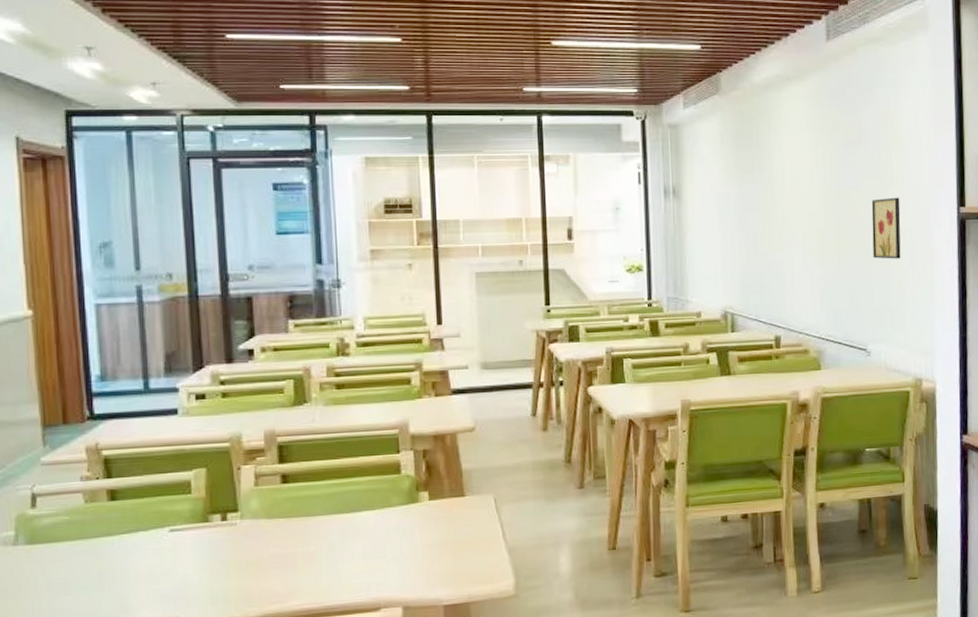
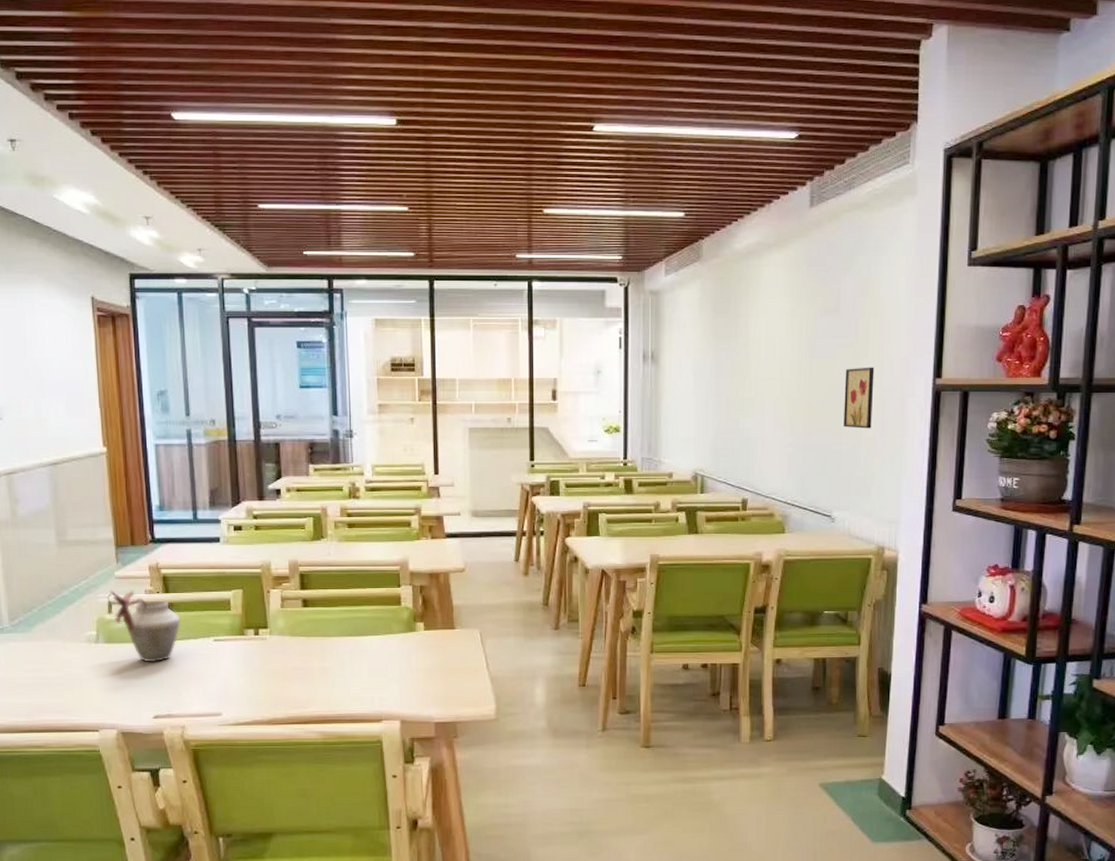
vase: none [34,477,128,564] -> present [110,590,181,662]

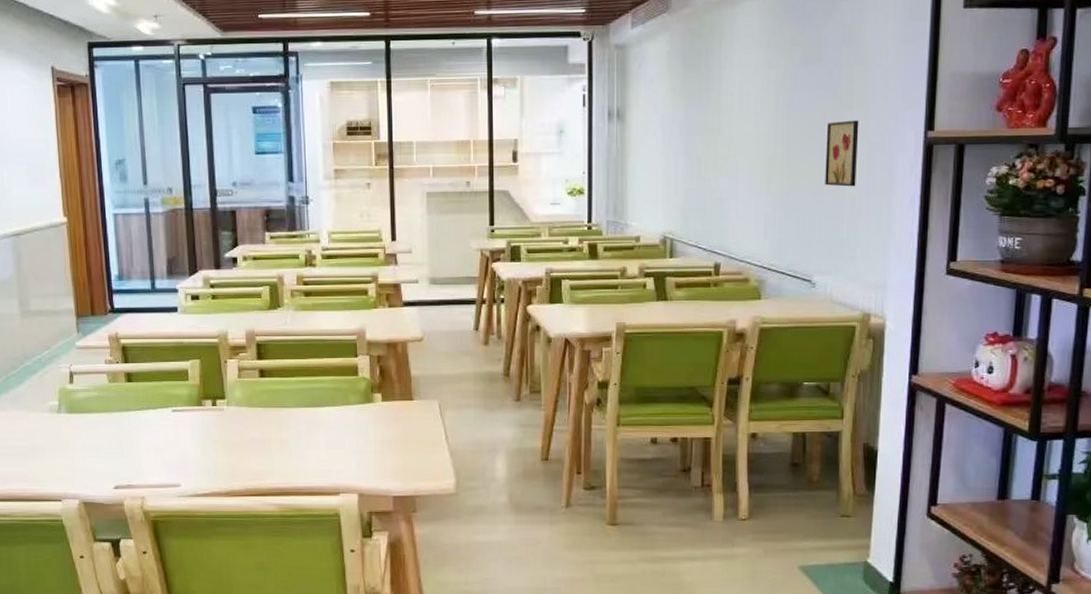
vase: present [110,590,181,662] -> none [71,360,140,432]

